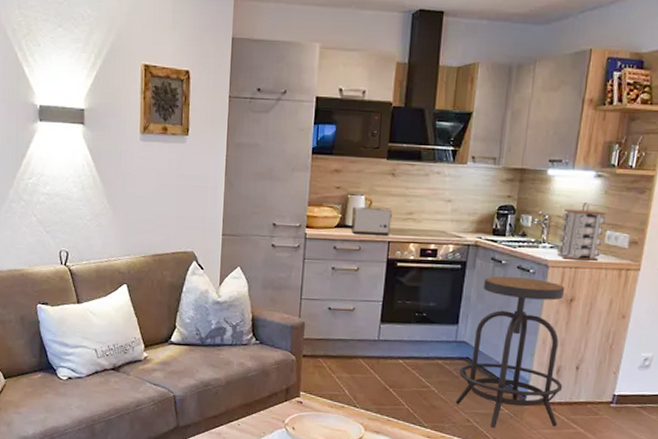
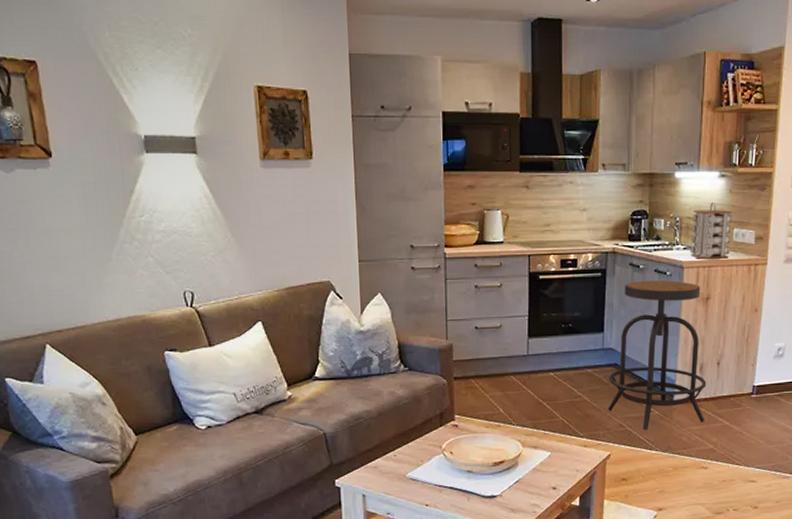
toaster: present [350,206,393,235] -> none [489,221,531,250]

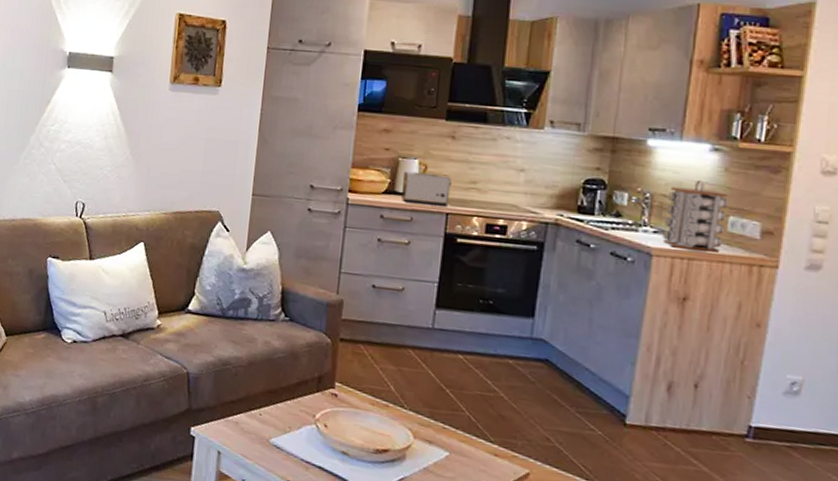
toaster: none [489,221,531,250] -> present [401,171,453,206]
bar stool: present [608,280,707,430] -> none [531,262,677,460]

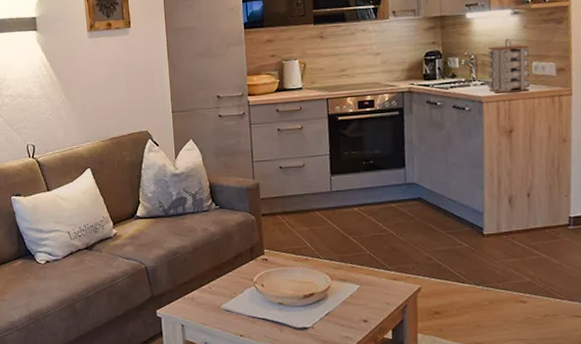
toaster: present [401,171,453,206] -> none [288,68,327,96]

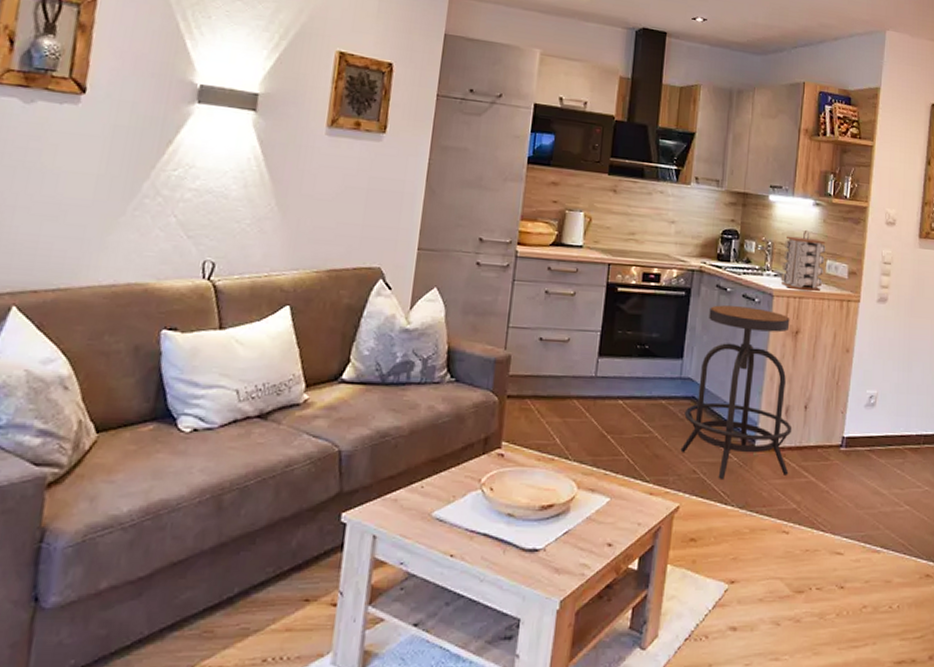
bar stool: none [413,115,520,263] -> present [680,305,793,479]

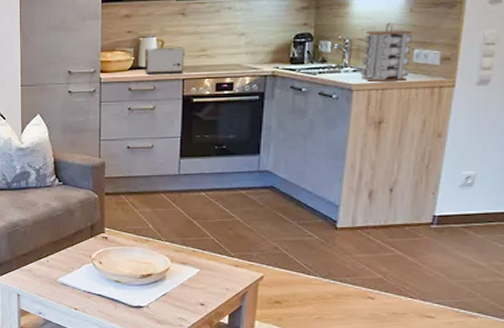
toaster: none [567,223,614,257] -> present [144,47,186,74]
bar stool: present [680,305,793,479] -> none [262,104,377,254]

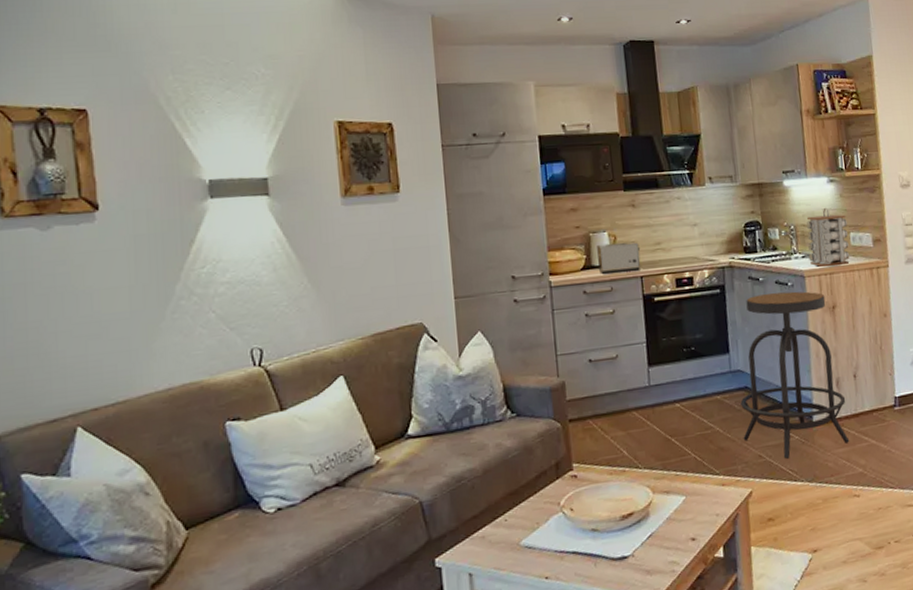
bar stool: none [262,104,377,254] -> present [740,291,850,459]

